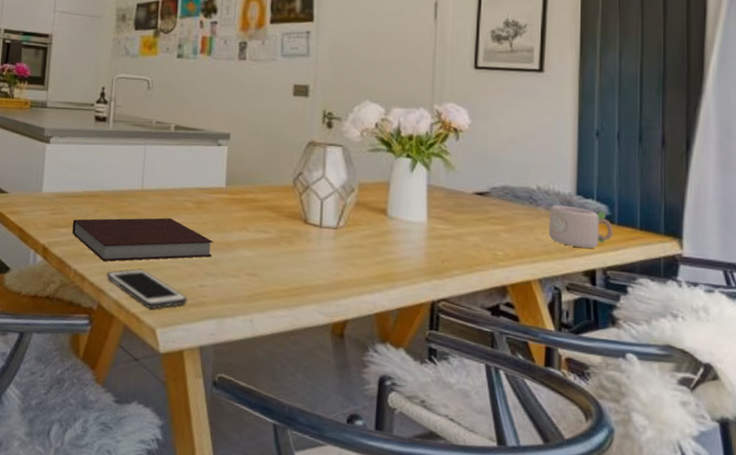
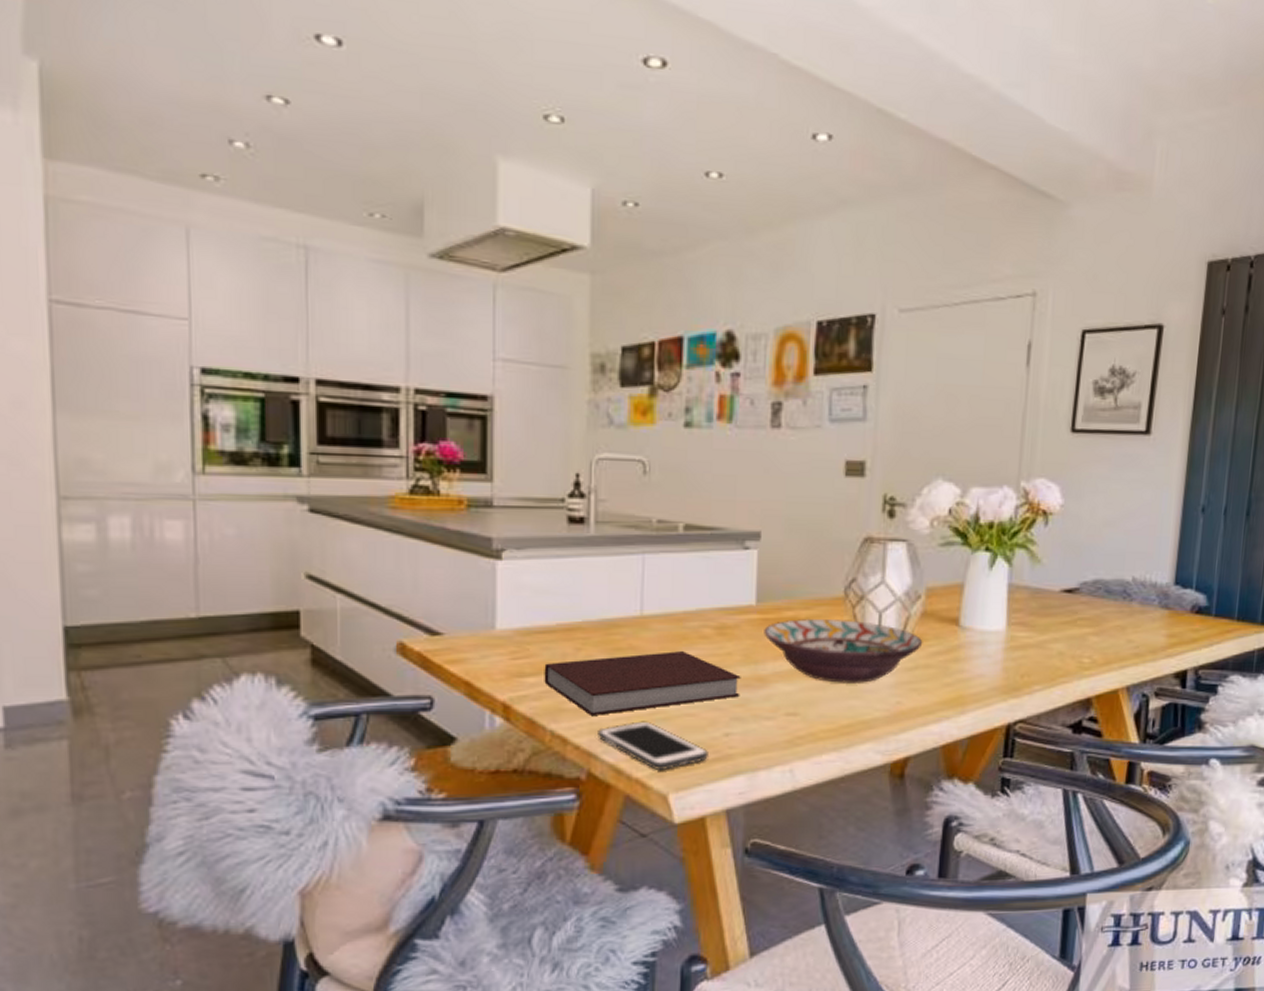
decorative bowl: none [231,200,357,255] -> present [764,618,923,683]
mug: present [543,204,613,249] -> none [1135,598,1209,647]

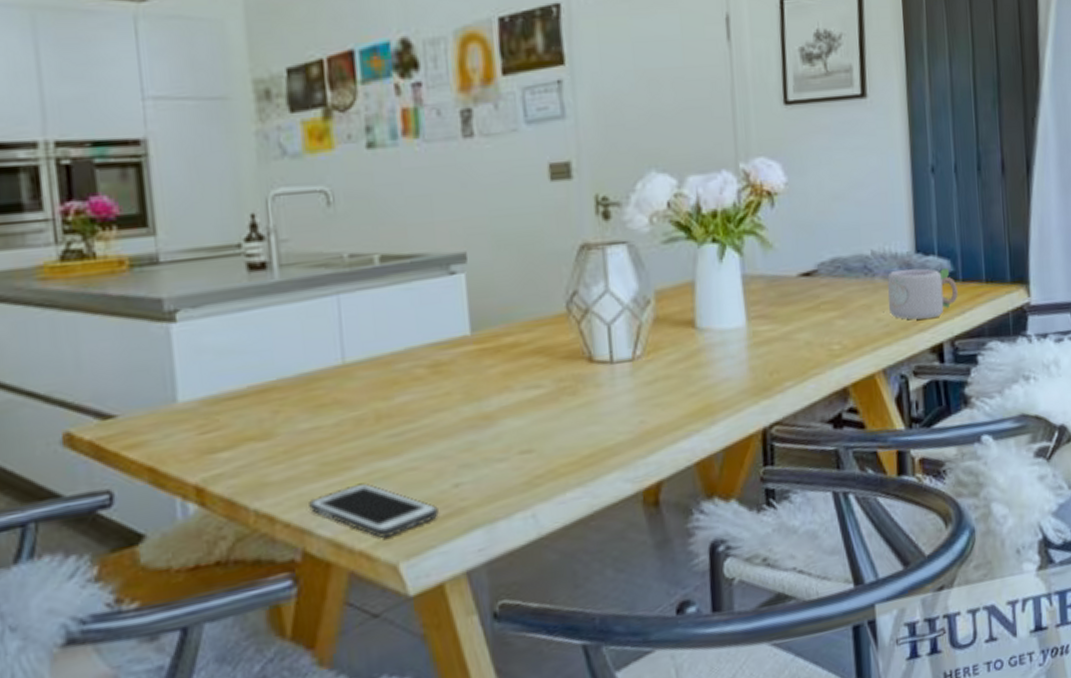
notebook: present [544,651,741,717] -> none [238,397,466,487]
decorative bowl: present [764,618,923,683] -> none [483,337,660,410]
mug: none [1135,598,1209,647] -> present [883,268,958,320]

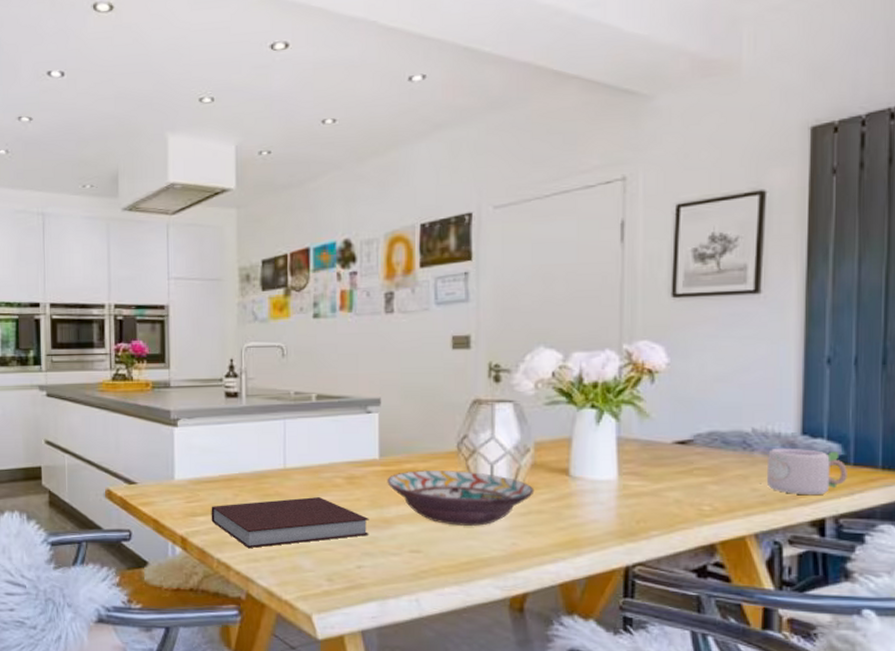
notebook: none [238,397,466,487] -> present [211,497,369,549]
cell phone: present [309,483,440,538] -> none [253,553,345,594]
decorative bowl: none [483,337,660,410] -> present [387,469,535,526]

